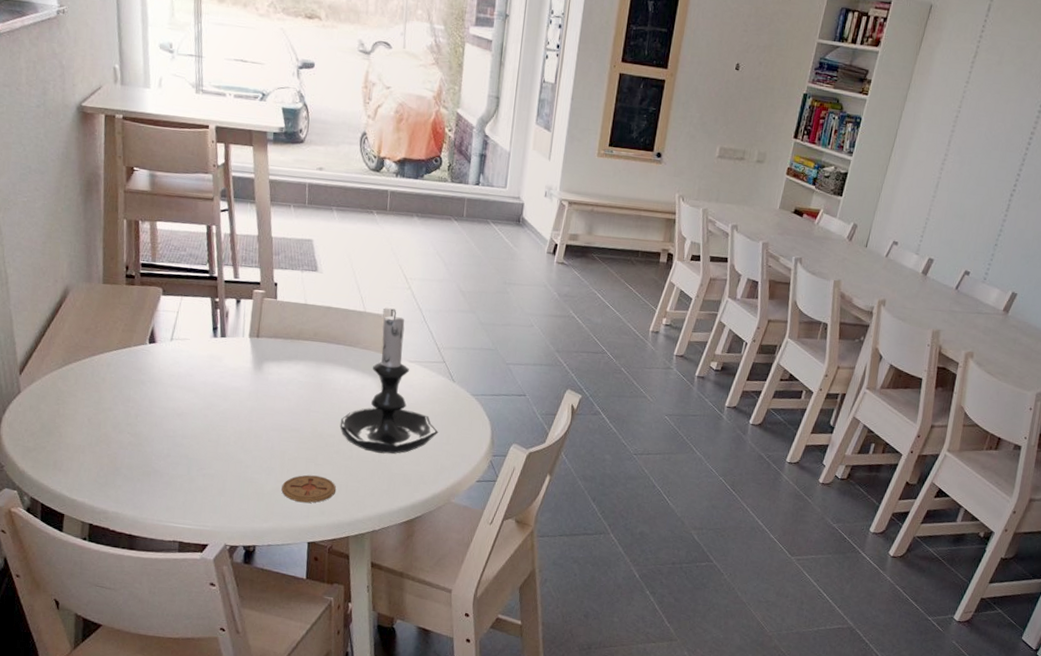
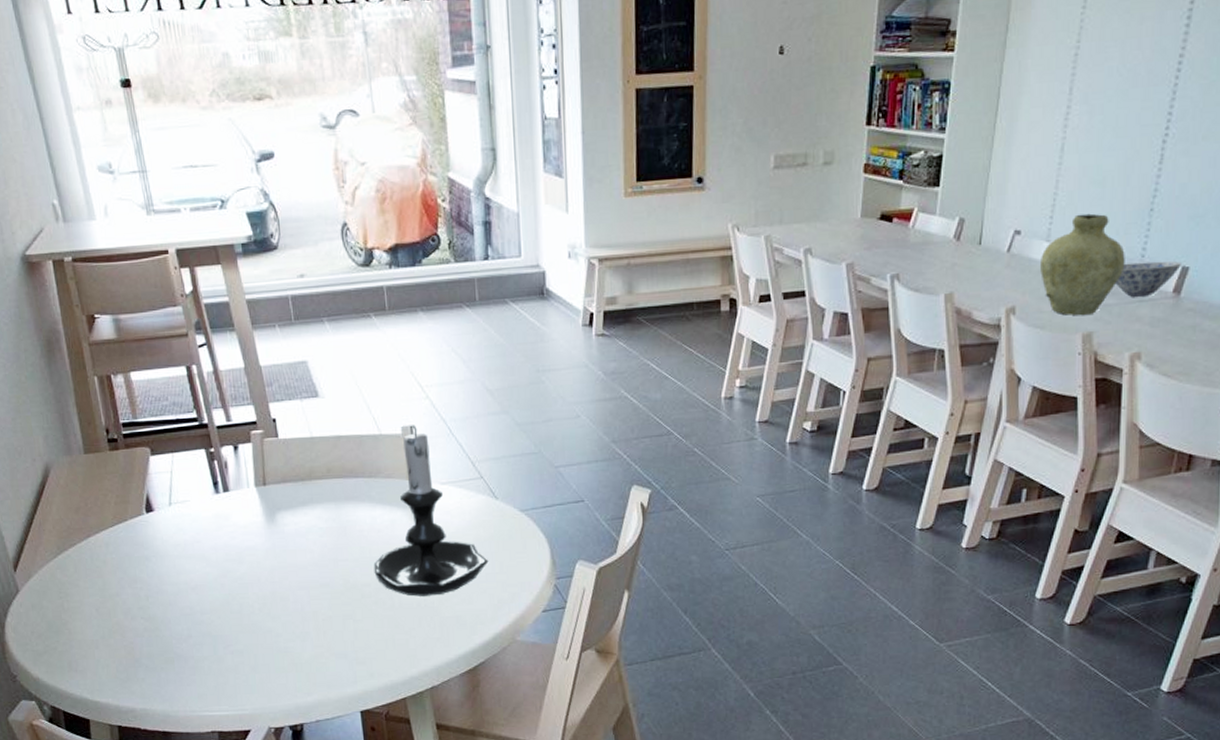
coaster: present [281,475,336,503] -> none [320,633,382,666]
vase: none [908,238,973,317] -> present [1040,213,1125,316]
bowl: none [962,282,1012,311] -> present [1115,261,1181,298]

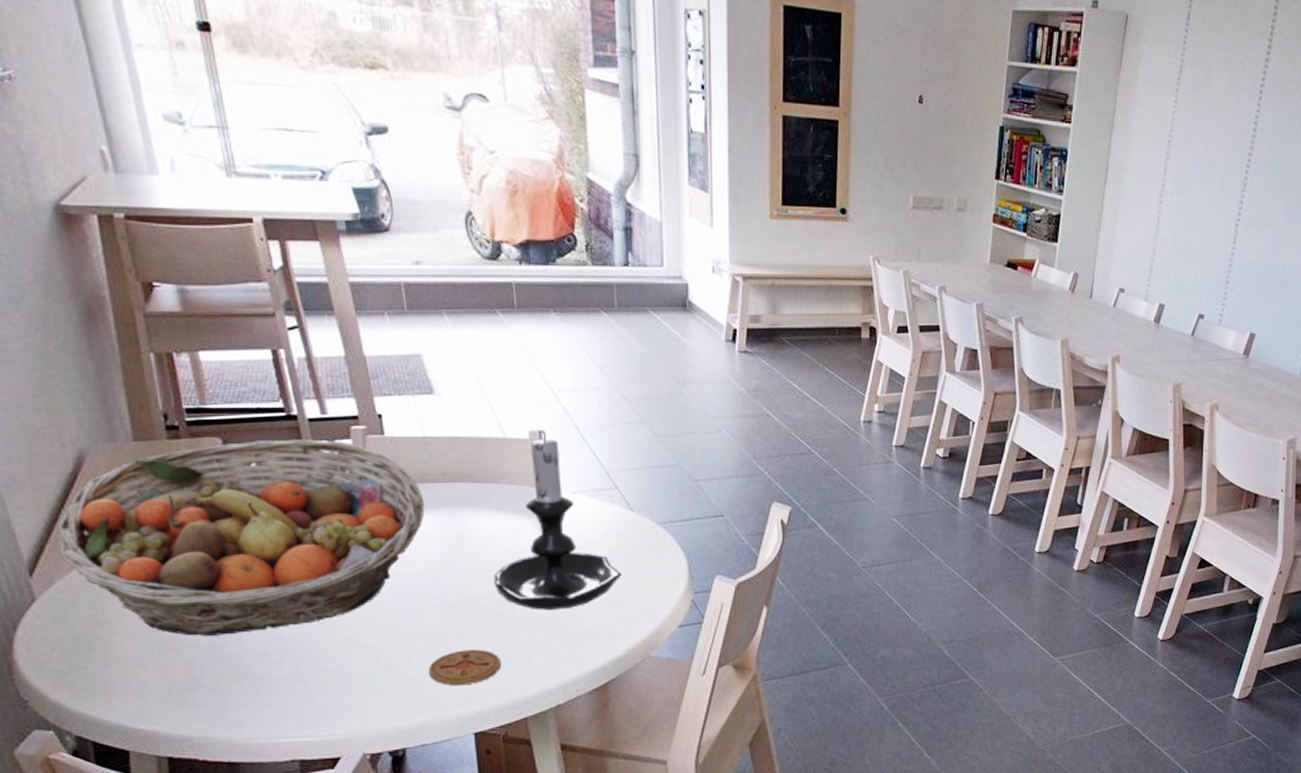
fruit basket: none [33,444,314,621] -> present [58,439,425,636]
coaster: none [320,633,382,666] -> present [429,649,501,685]
vase: present [1040,213,1125,316] -> none [1140,280,1207,369]
bowl: present [1115,261,1181,298] -> none [1199,326,1249,357]

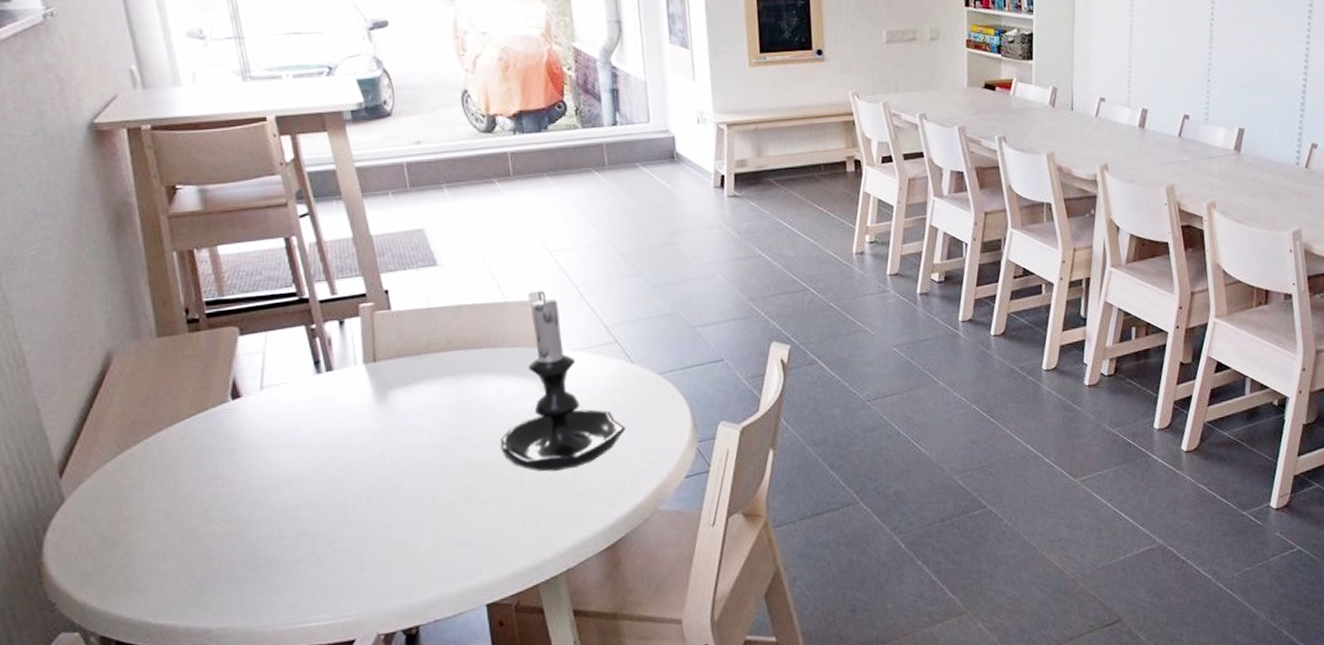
fruit basket: present [58,439,425,636] -> none [87,319,431,525]
coaster: present [429,649,501,685] -> none [439,516,510,557]

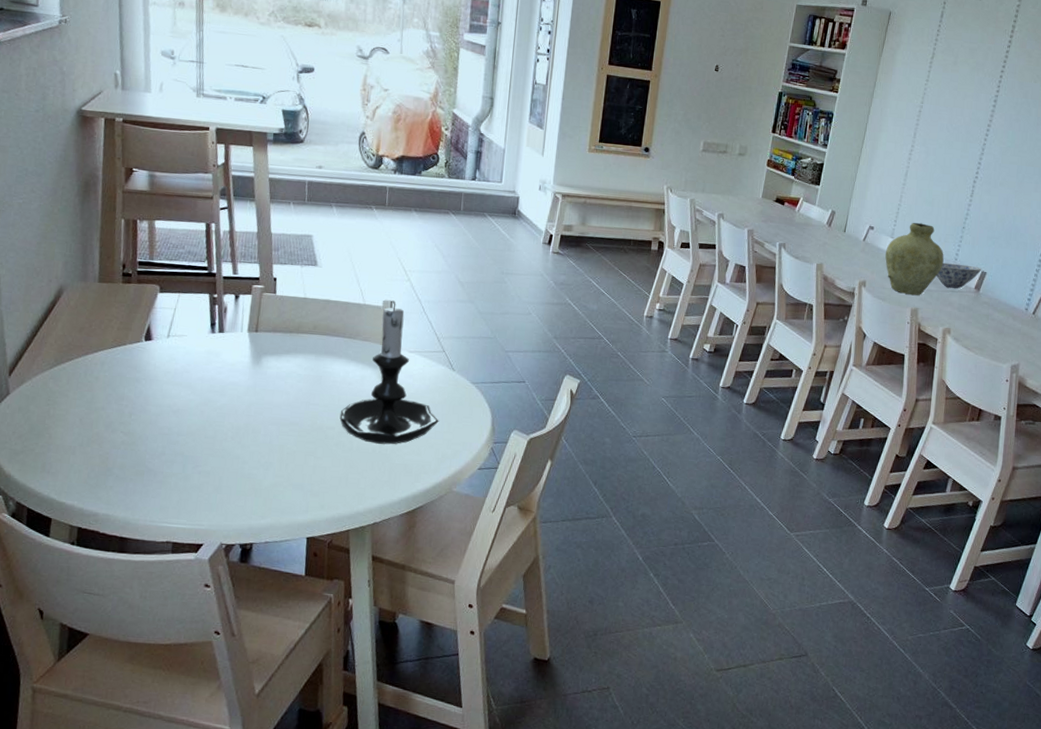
vase: none [1124,83,1194,171] -> present [885,222,944,296]
bowl: none [1187,123,1238,155] -> present [936,262,981,289]

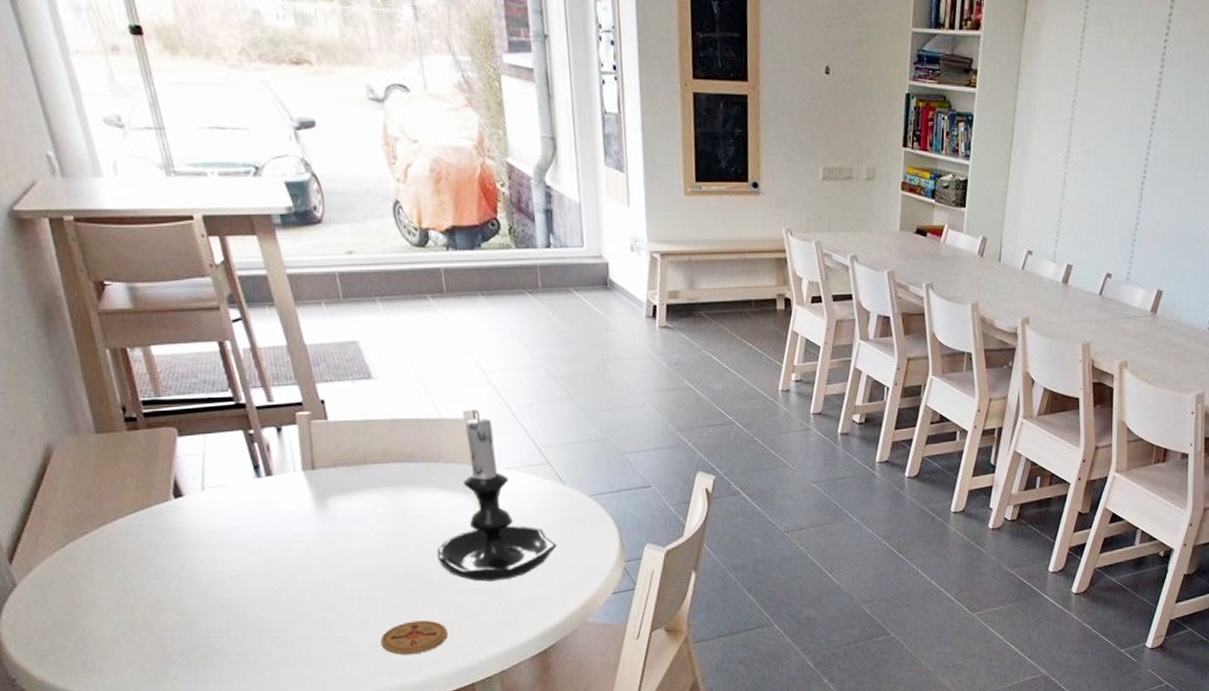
coaster: none [280,468,336,497] -> present [380,620,448,655]
vase: present [885,222,944,296] -> none [1049,240,1114,328]
bowl: present [936,262,981,289] -> none [1107,284,1157,315]

